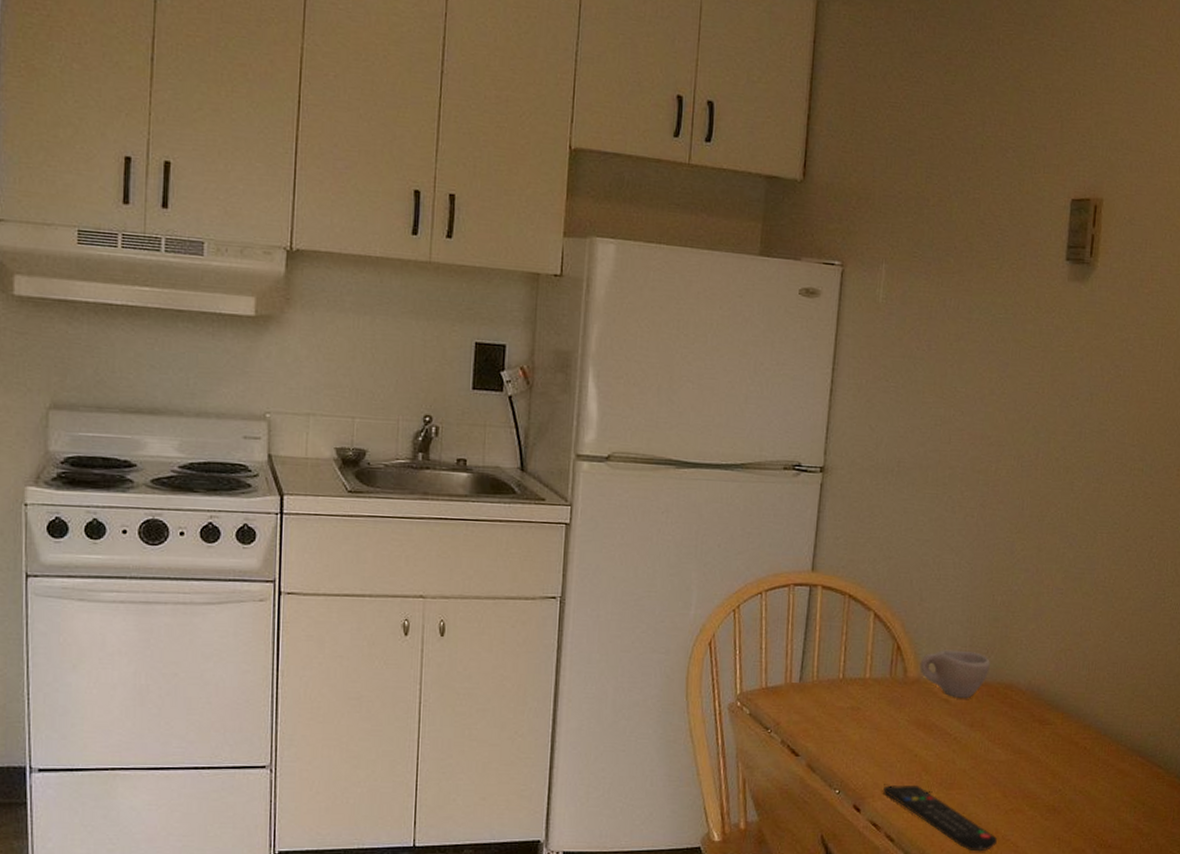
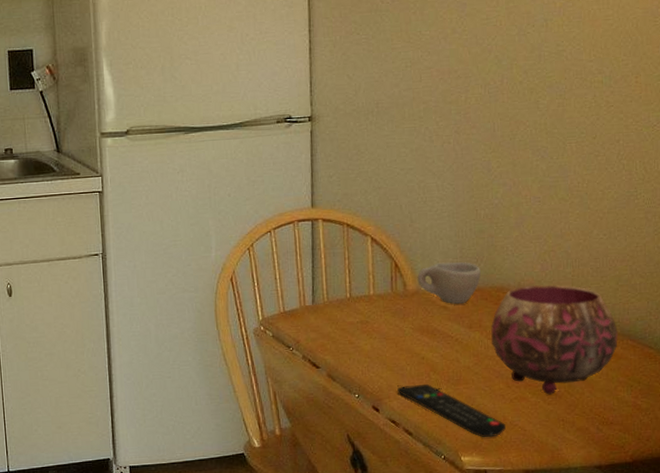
bowl: none [992,686,1128,809] -> present [490,284,618,395]

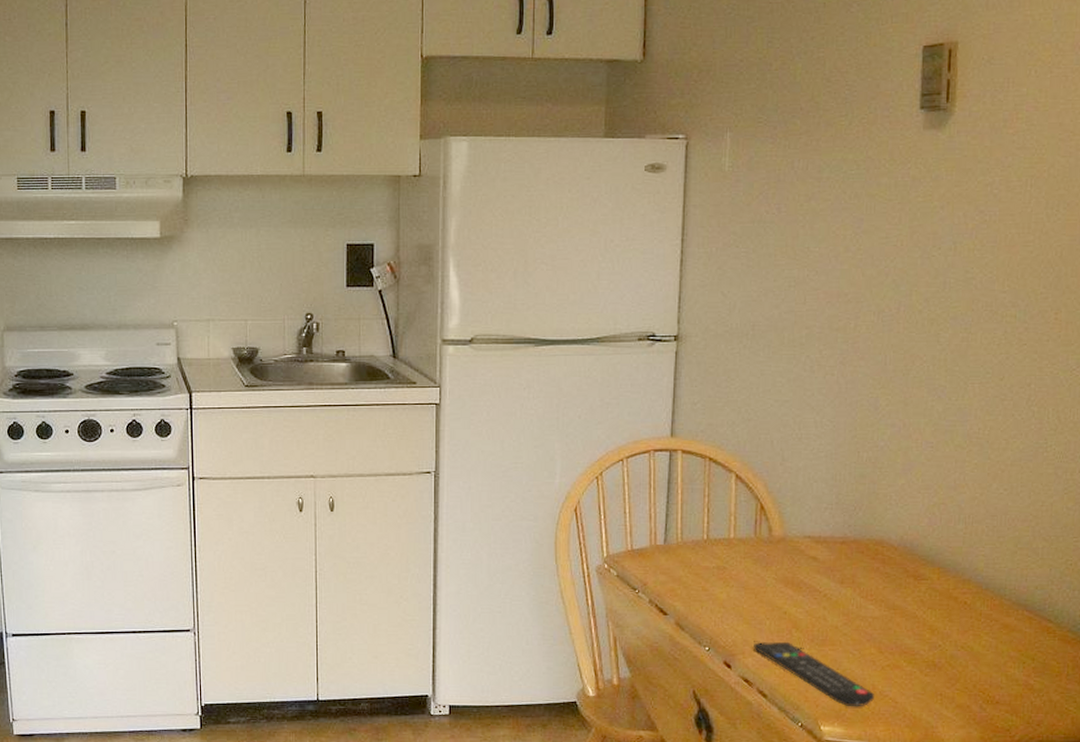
cup: present [417,261,481,305] -> none [785,508,858,556]
bowl: present [490,284,618,395] -> none [864,541,1013,665]

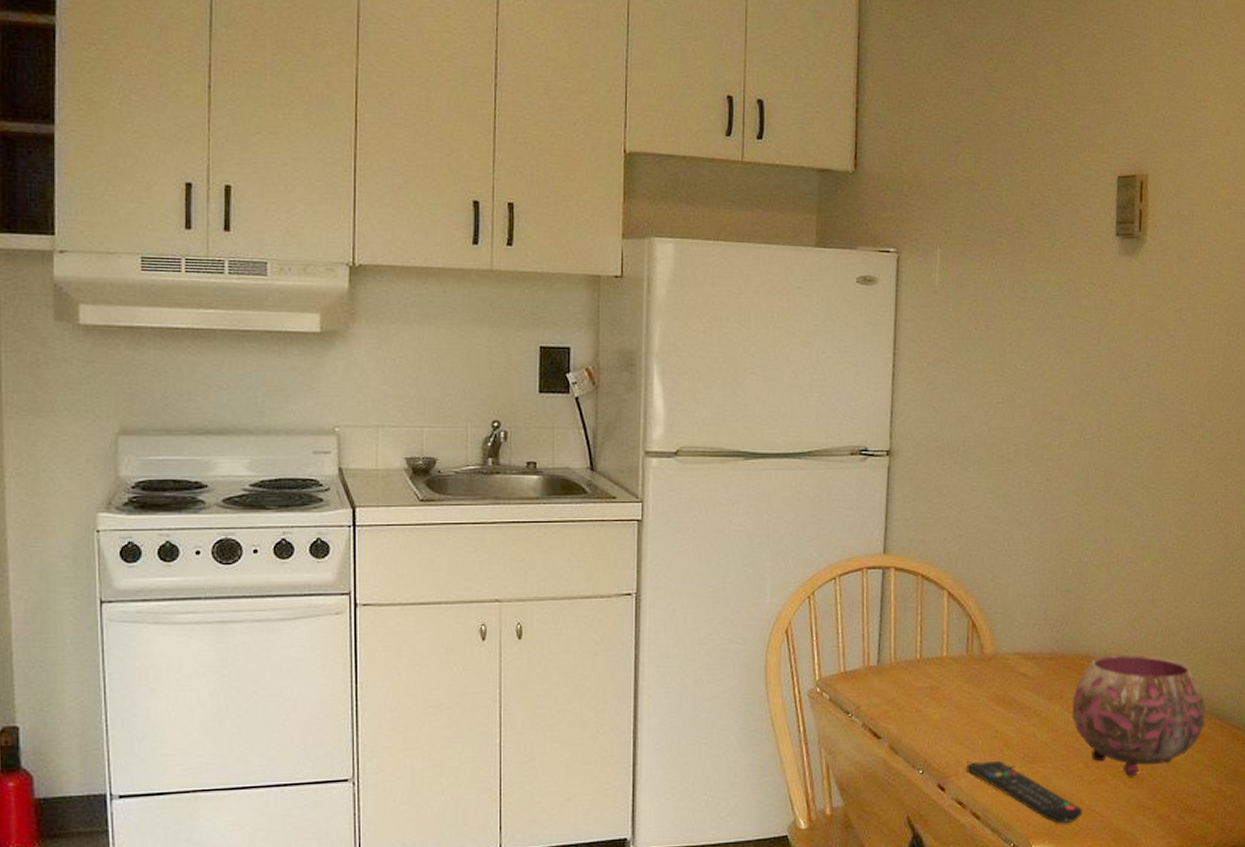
bowl: none [864,541,1013,665] -> present [1071,654,1206,777]

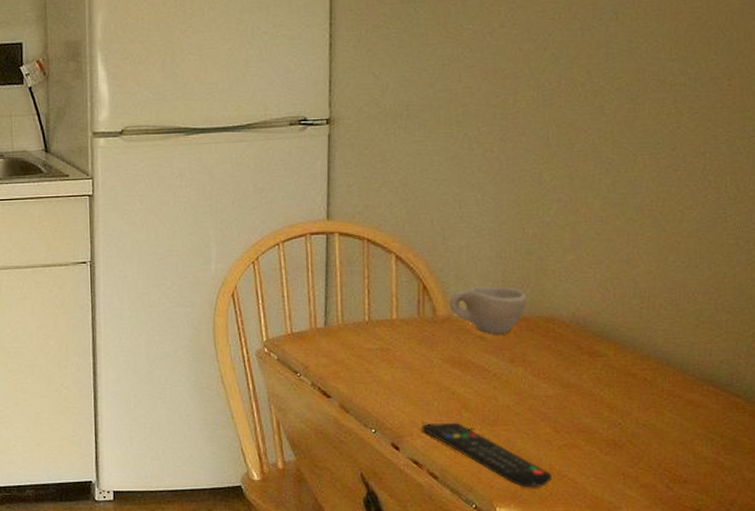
cup: none [996,624,1065,672] -> present [449,286,526,335]
bowl: present [1071,654,1206,777] -> none [536,317,696,444]

